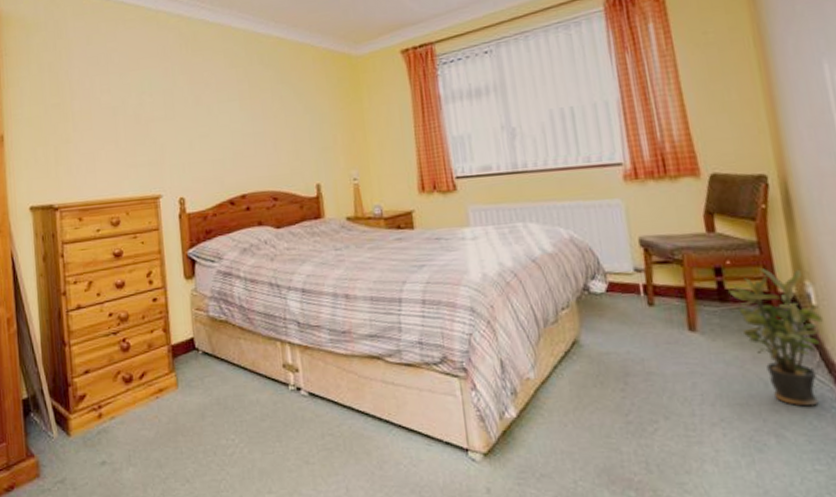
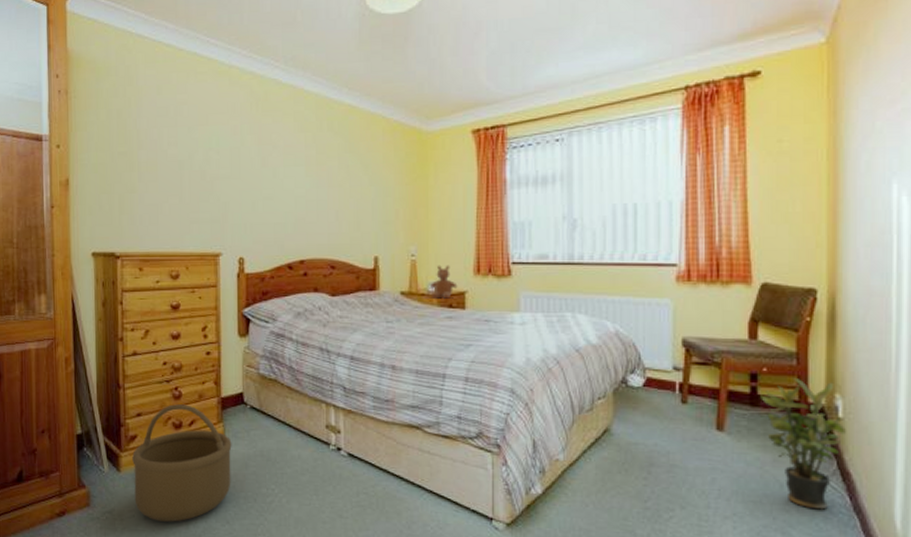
basket: none [82,356,188,487] -> present [132,404,232,522]
teddy bear: none [376,185,404,223] -> present [430,265,458,300]

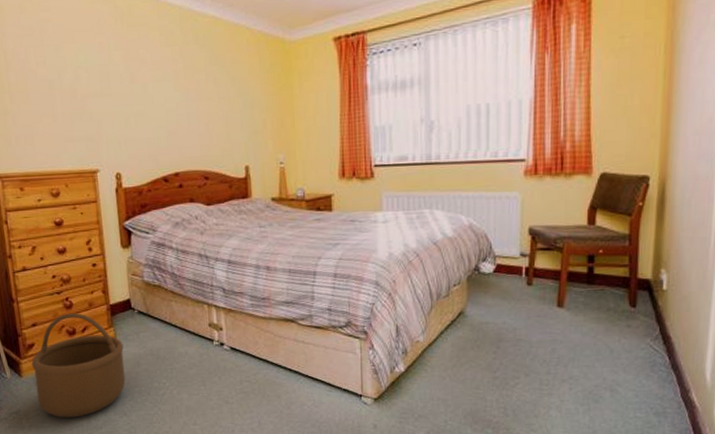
teddy bear: present [430,265,458,300] -> none [299,170,325,204]
potted plant: present [761,377,846,510] -> none [596,256,669,369]

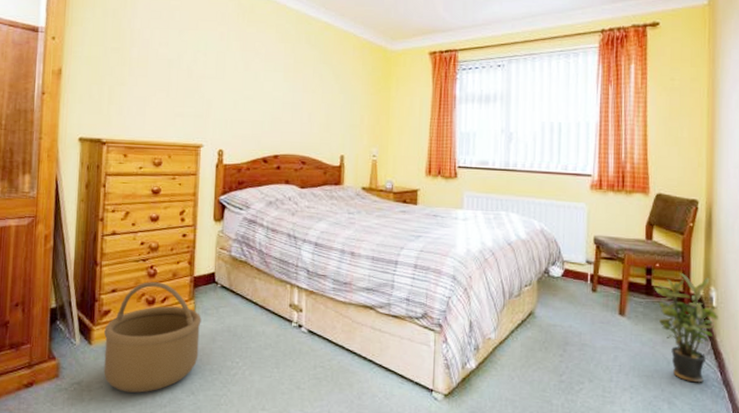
potted plant: none [596,256,669,369] -> present [654,272,718,383]

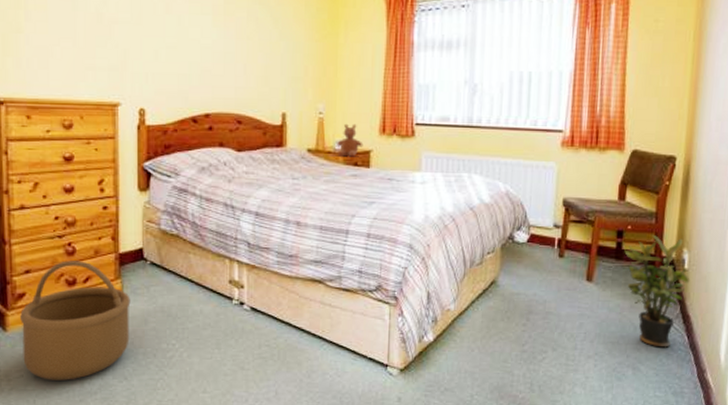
teddy bear: none [388,165,412,196] -> present [337,123,363,158]

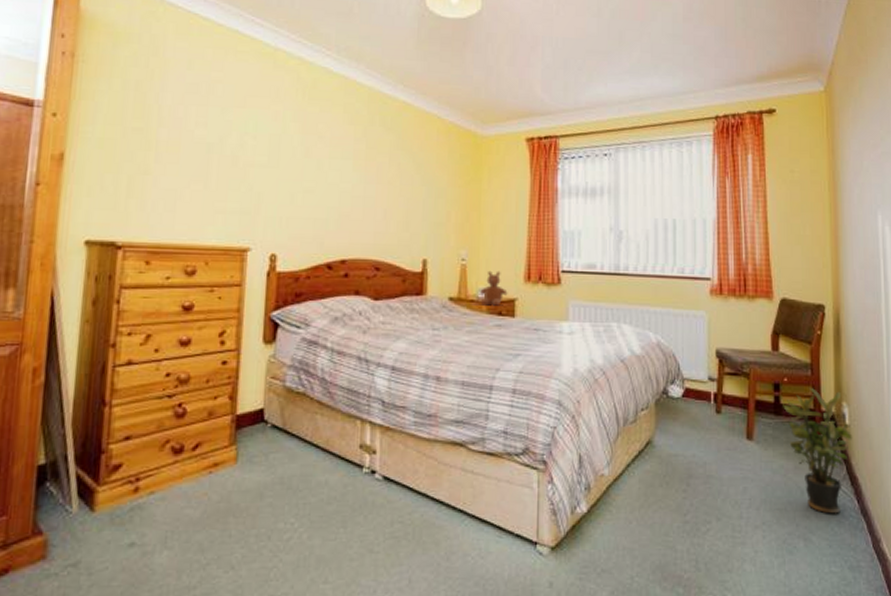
basket: present [20,260,131,380] -> none [110,424,246,573]

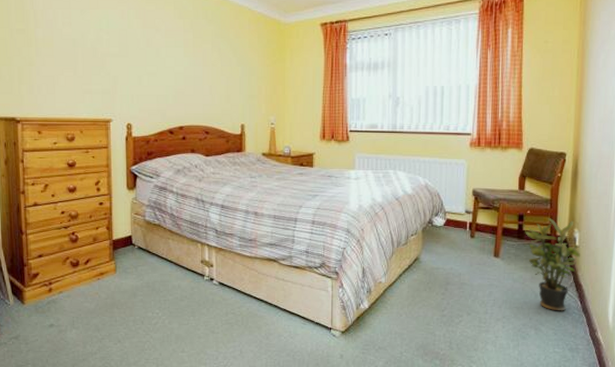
teddy bear: present [480,270,508,307] -> none [286,132,308,160]

